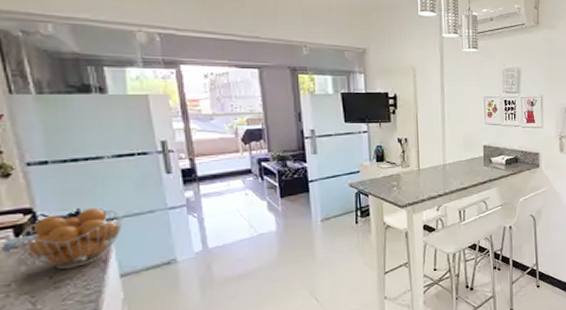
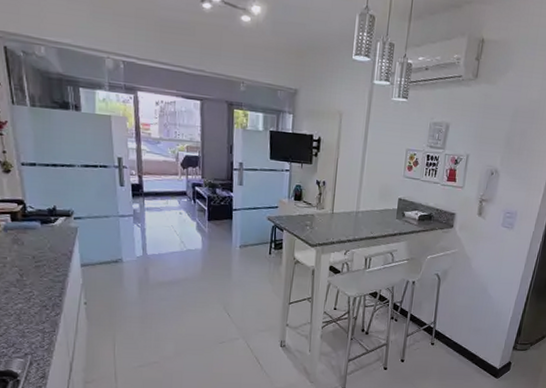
fruit basket: present [14,207,124,269] -> none [10,206,86,253]

